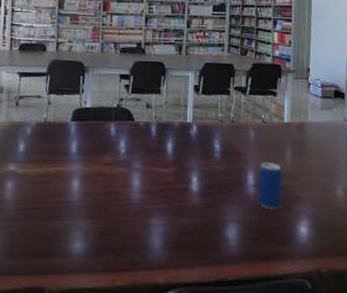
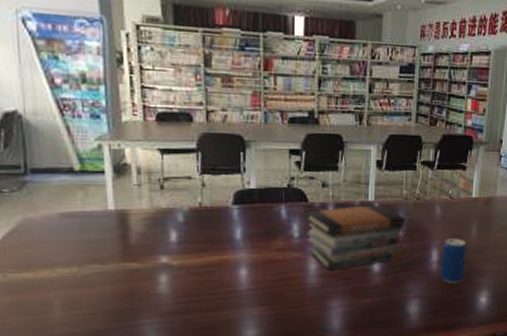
book stack: none [131,126,221,187] -> present [305,205,405,270]

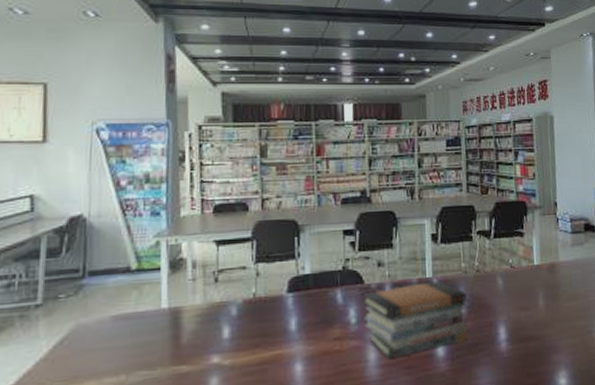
beverage can: present [441,238,466,284] -> none [510,311,537,365]

